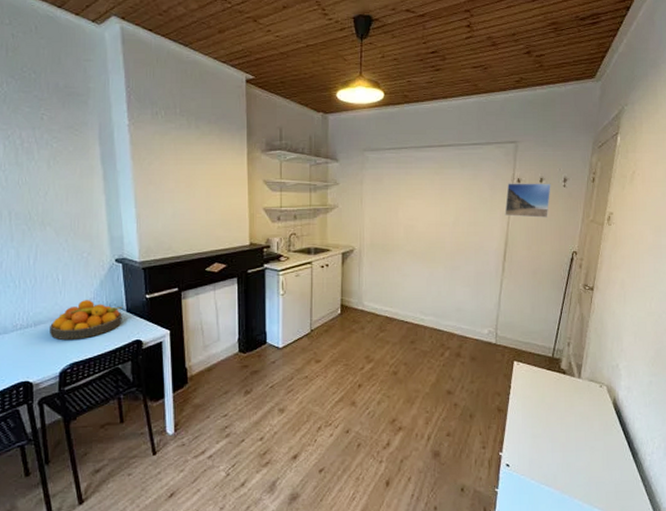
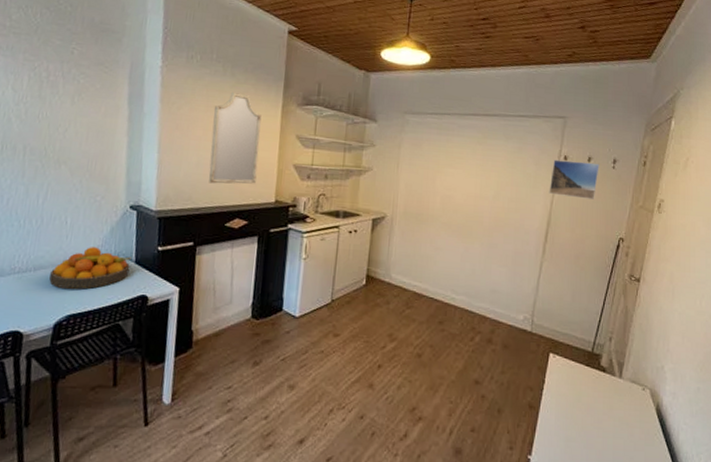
home mirror: none [183,143,230,232] -> present [208,91,262,184]

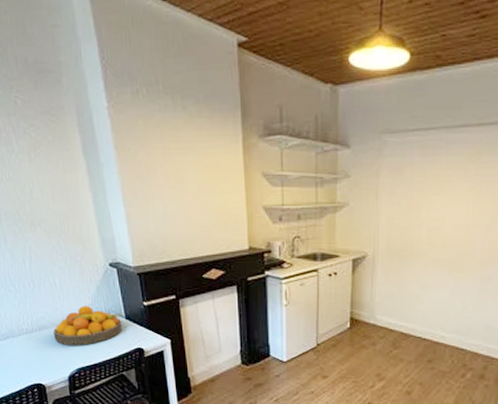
home mirror: present [208,91,262,184] -> none [170,128,226,234]

